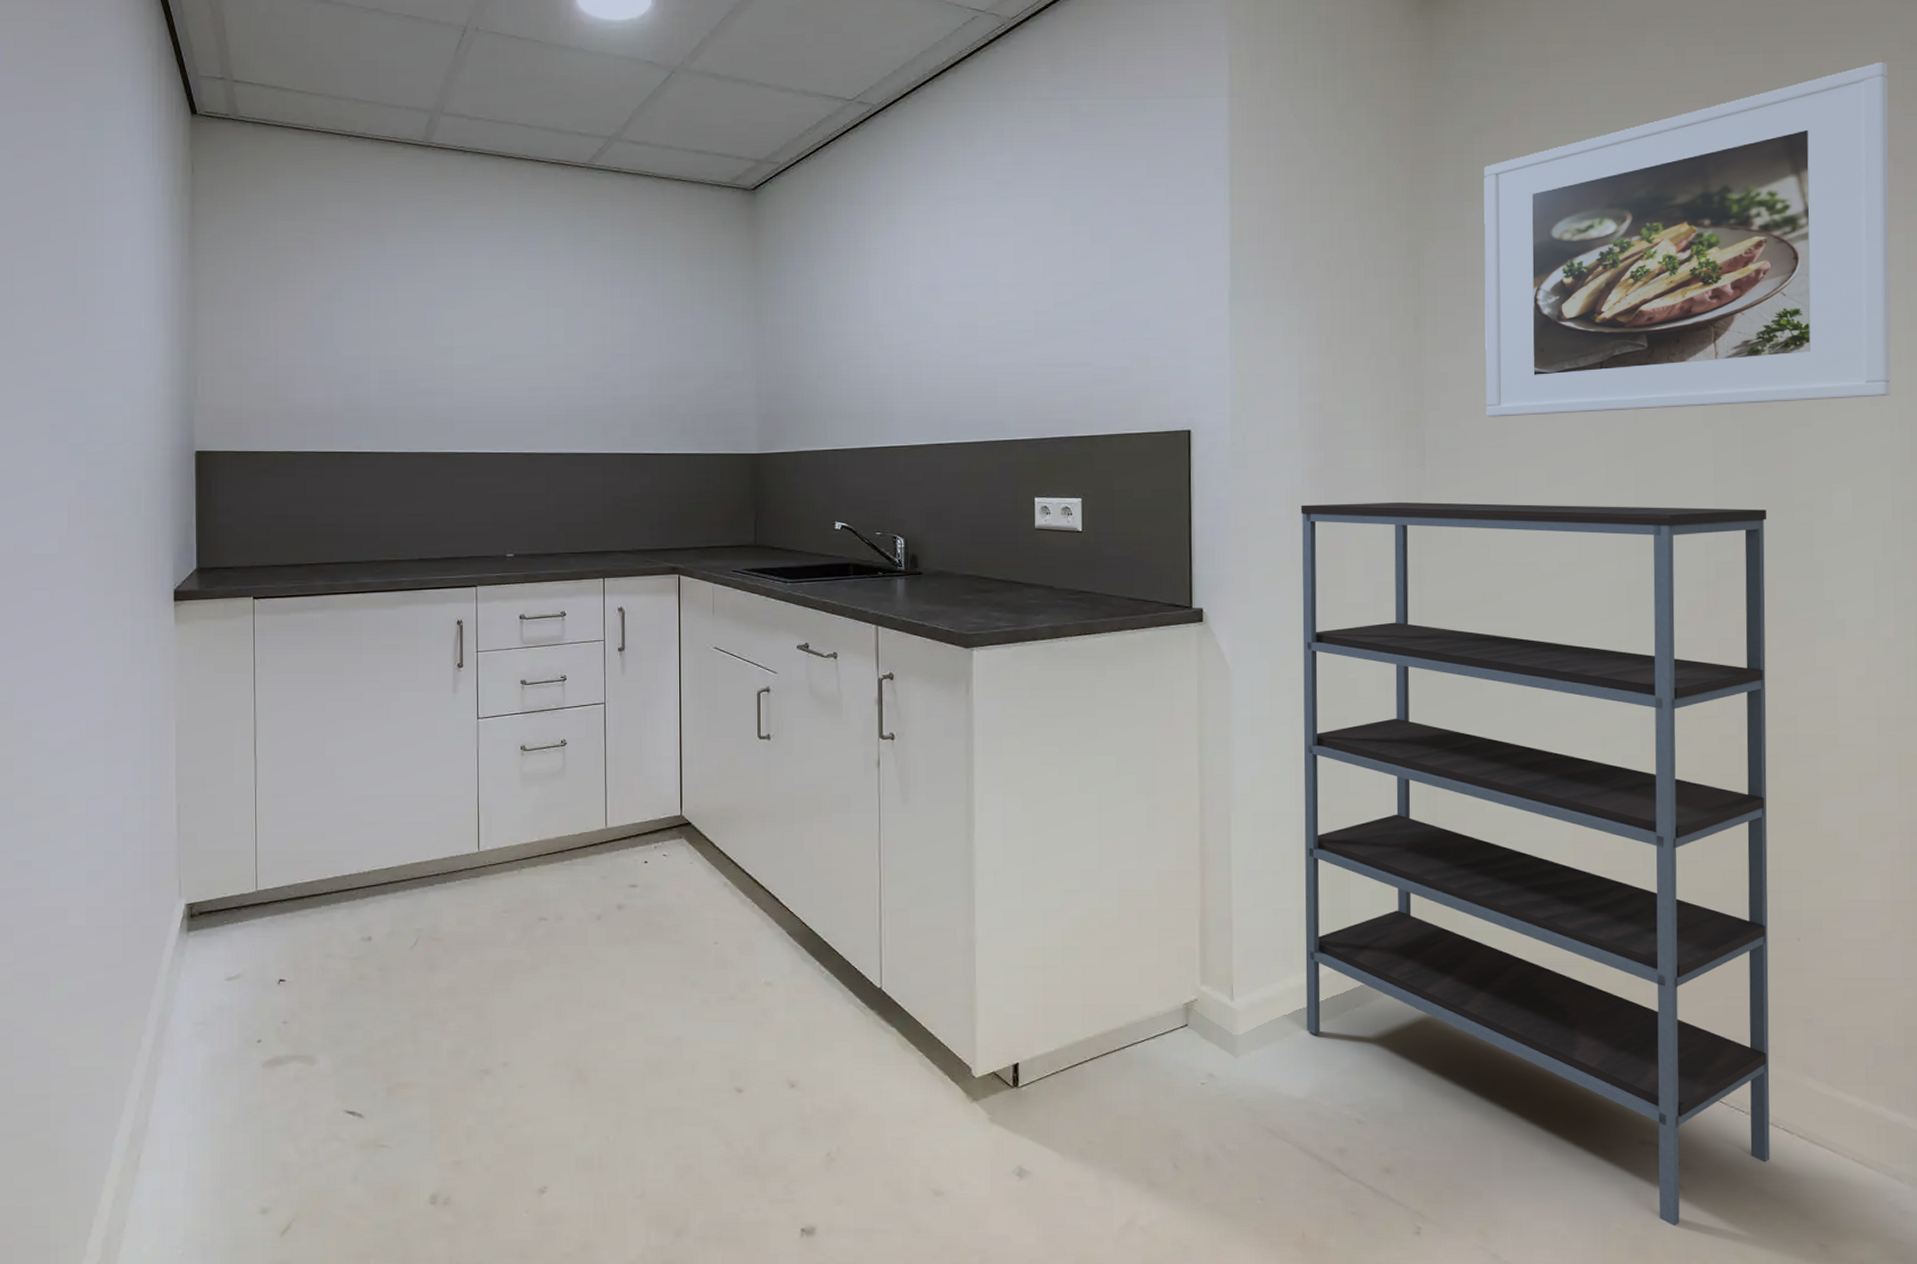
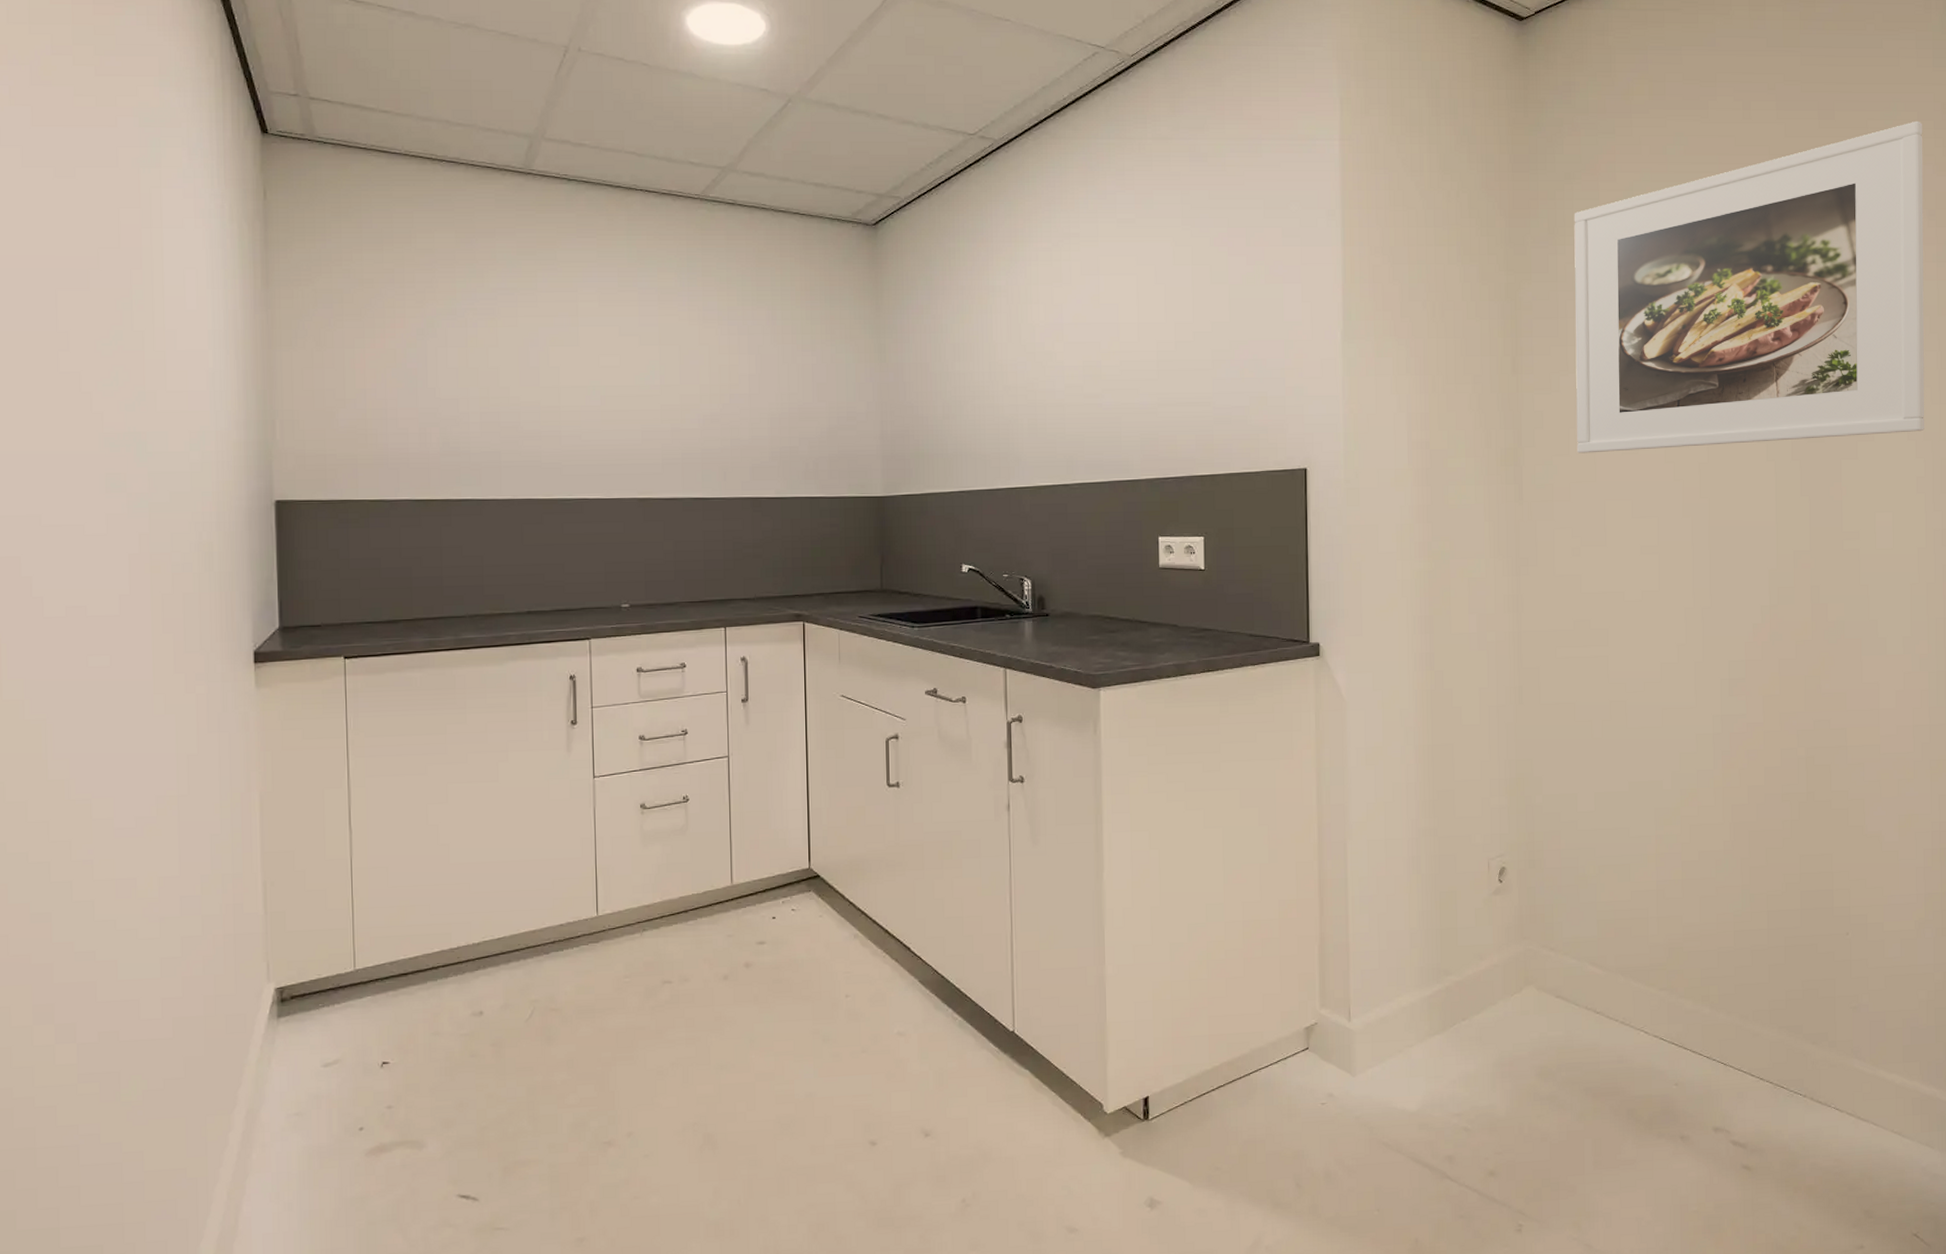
shelving unit: present [1301,501,1770,1226] -> none [1410,535,1824,1204]

